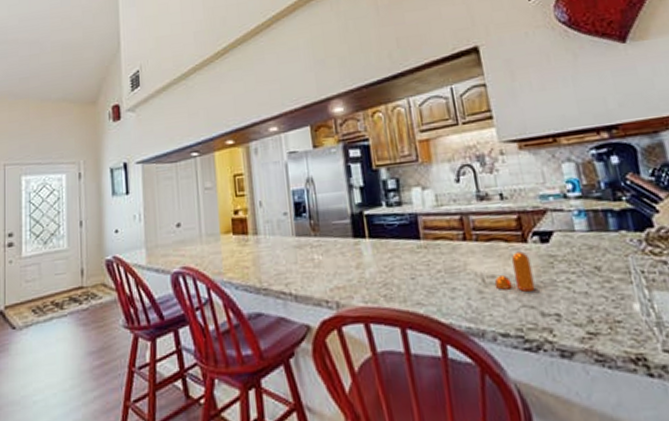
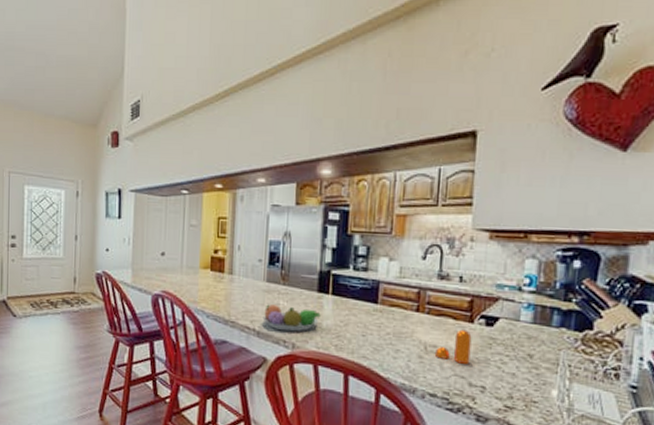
fruit bowl: none [298,259,362,290] -> present [262,304,321,332]

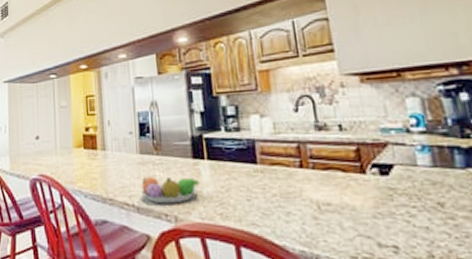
pepper shaker: present [434,329,472,364] -> none [330,182,373,221]

